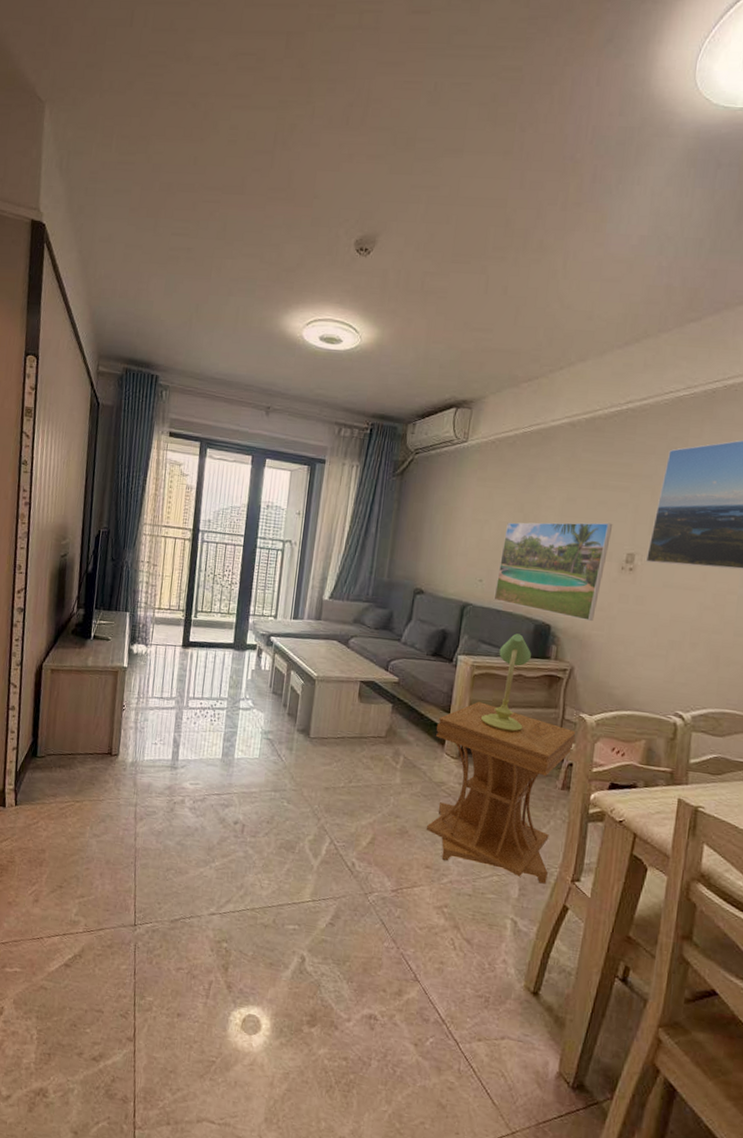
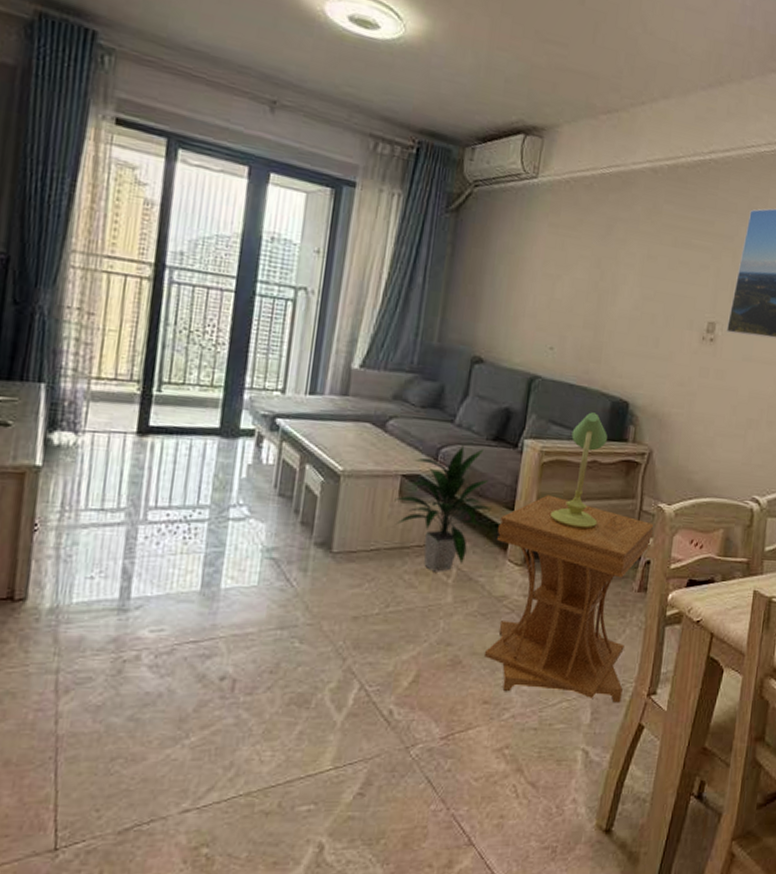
indoor plant: none [355,659,431,759] -> present [394,445,492,572]
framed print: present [493,522,613,622] -> none [566,279,695,399]

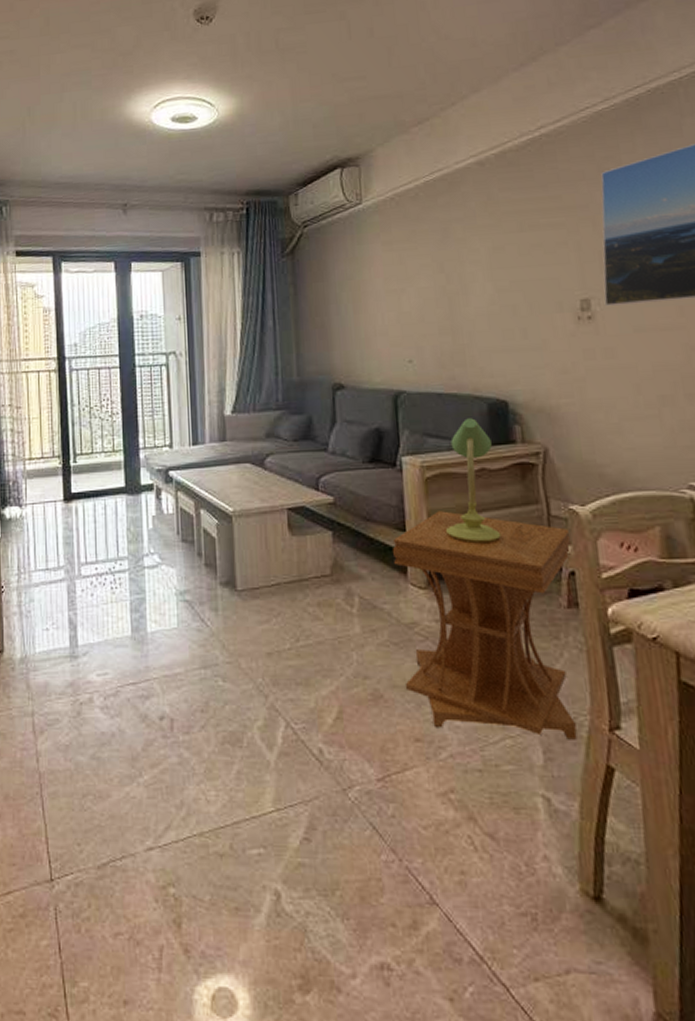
indoor plant: present [394,445,492,572] -> none [285,471,382,602]

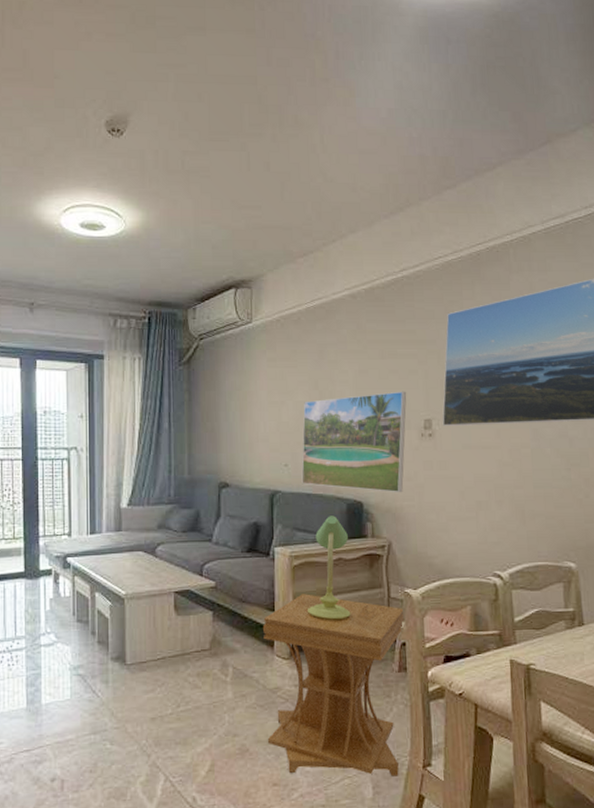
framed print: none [427,267,559,389] -> present [301,391,407,493]

